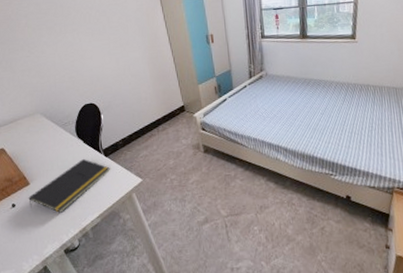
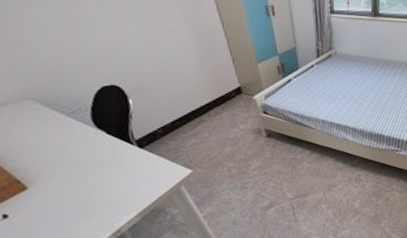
notepad: present [28,158,110,213] -> none [28,152,148,218]

